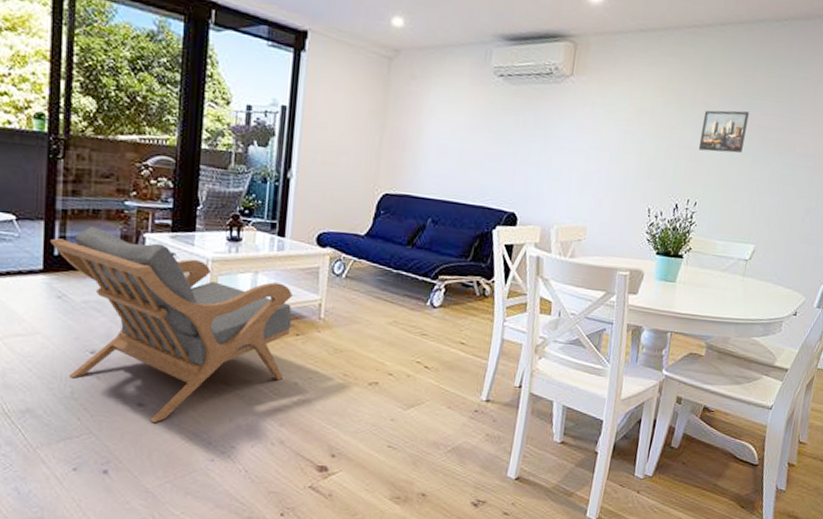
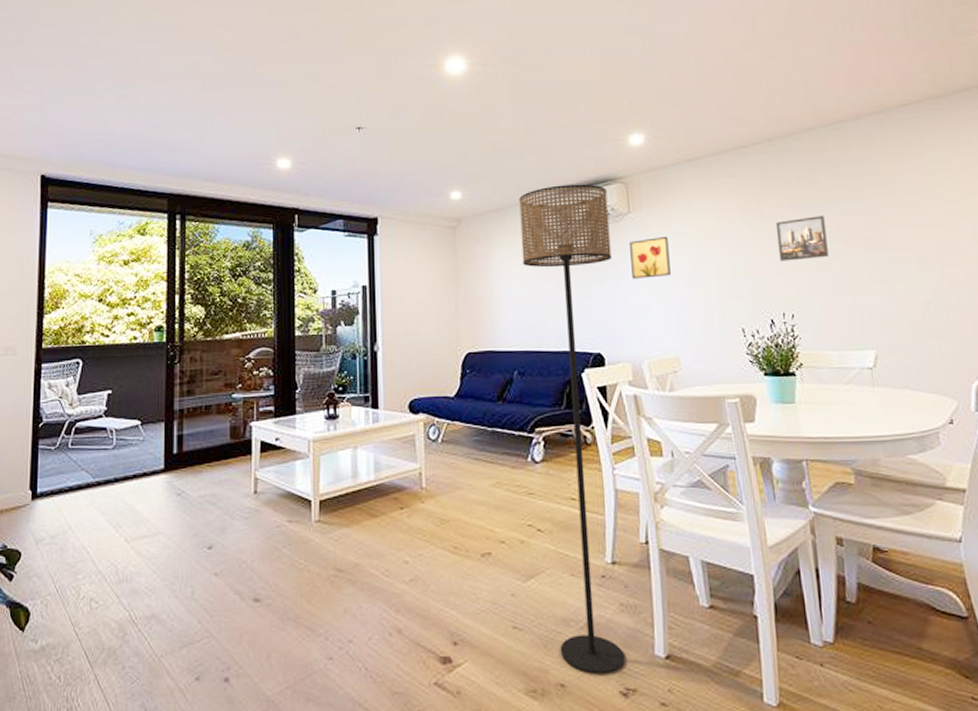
armchair: present [50,226,293,423] -> none [170,422,395,620]
floor lamp: none [426,31,555,488] -> present [519,184,625,674]
wall art: none [560,105,603,147] -> present [630,237,671,279]

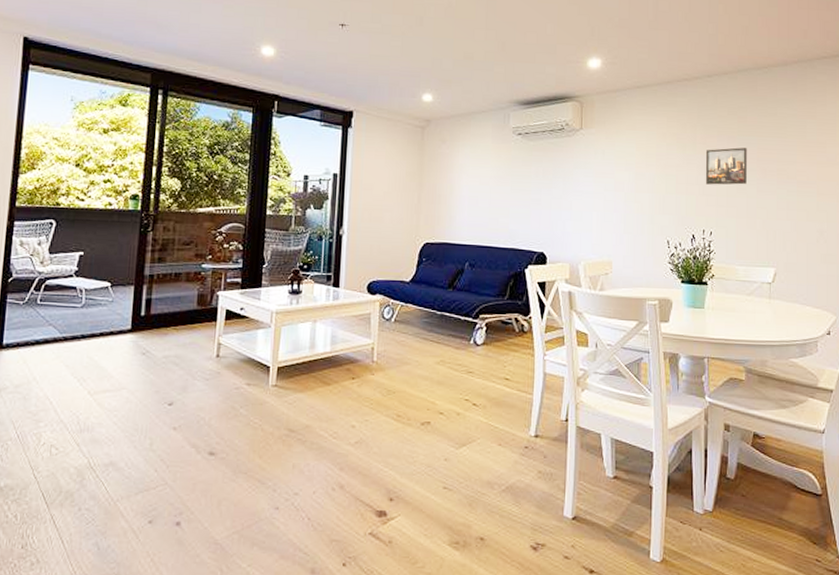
floor lamp: present [519,184,625,674] -> none [482,97,564,531]
wall art: present [630,237,671,279] -> none [578,153,612,190]

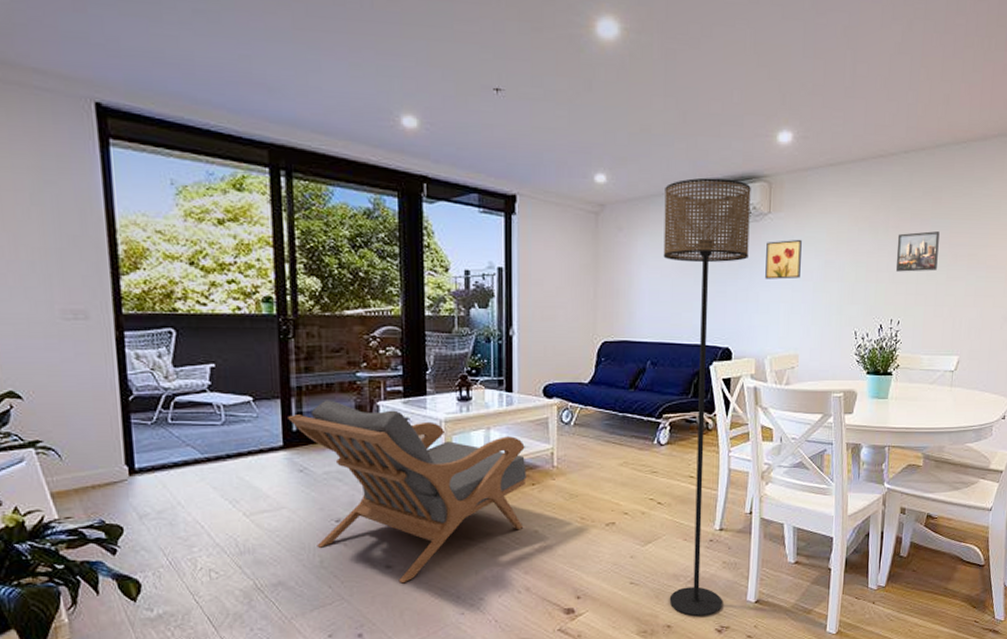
armchair: none [138,288,348,472] -> present [288,400,527,584]
floor lamp: none [482,97,564,531] -> present [663,177,751,617]
wall art: none [578,153,612,190] -> present [765,240,802,280]

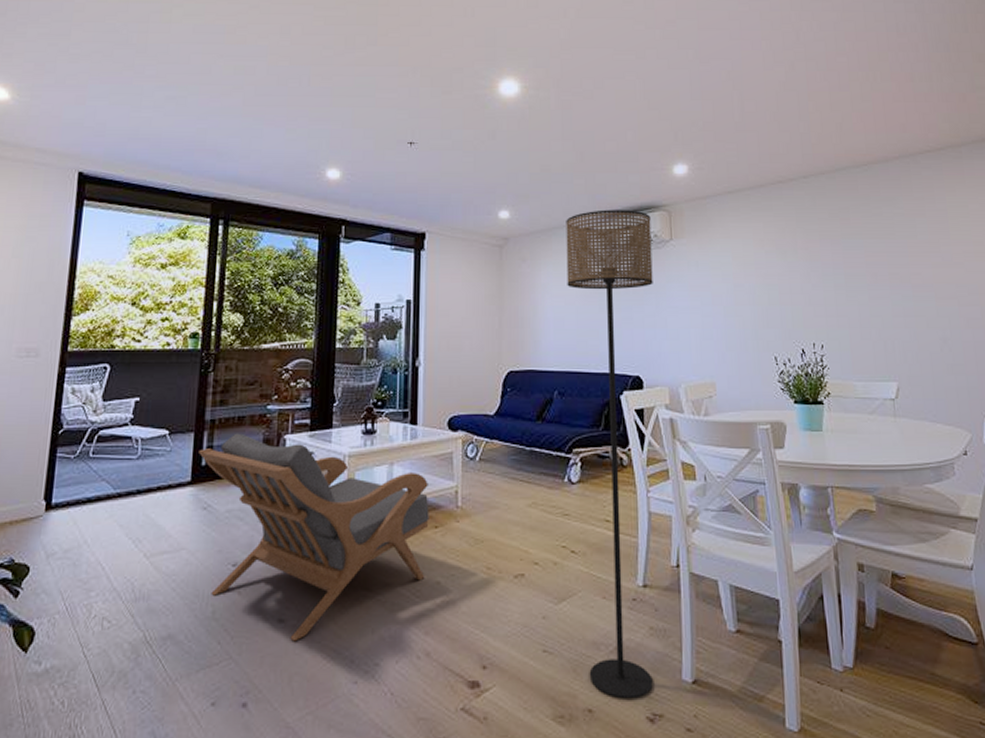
wall art: present [765,240,802,280] -> none [671,265,709,304]
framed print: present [895,231,940,272] -> none [808,252,856,293]

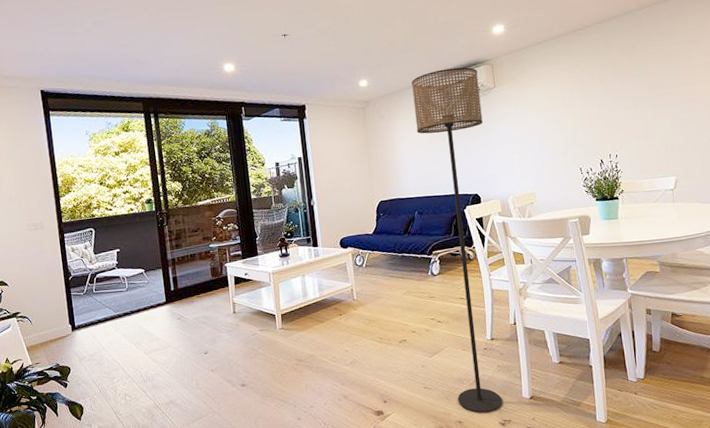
armchair: present [199,433,429,642] -> none [167,266,337,398]

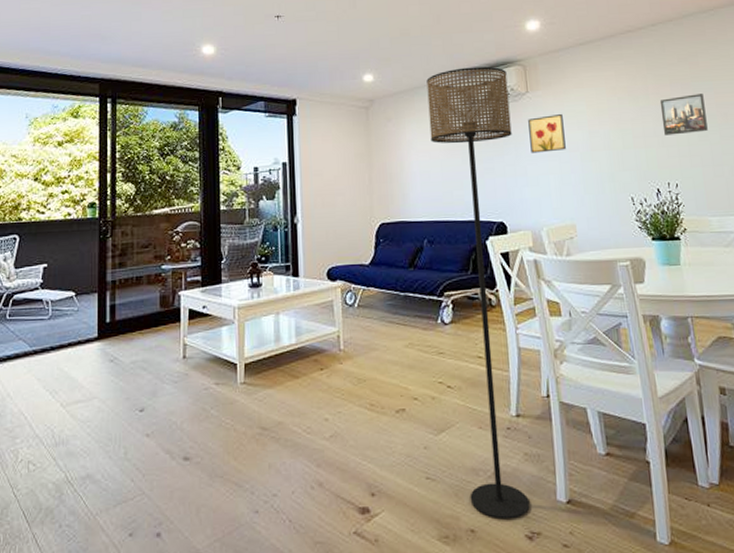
wall art: none [496,104,527,137] -> present [528,114,566,153]
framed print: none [604,79,643,116] -> present [659,94,708,136]

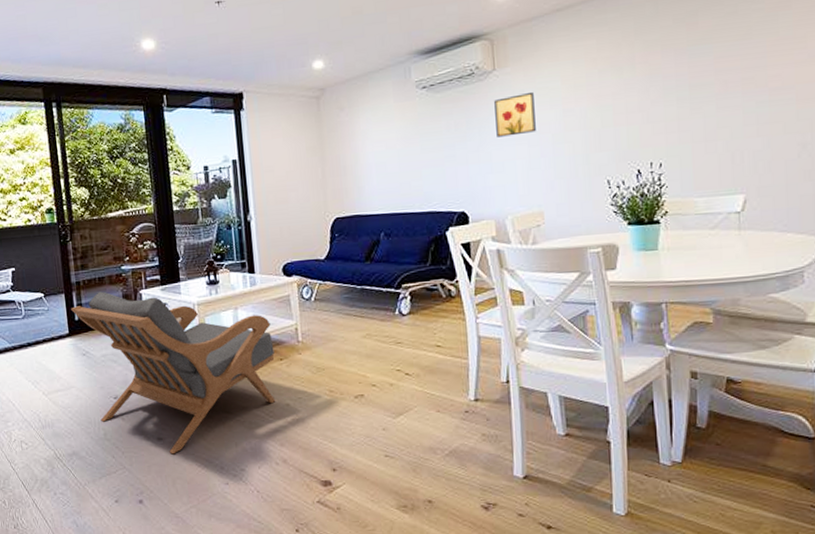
armchair: none [103,292,315,477] -> present [71,291,276,455]
floor lamp: present [426,66,530,520] -> none [382,43,486,492]
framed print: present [659,94,708,136] -> none [647,59,702,110]

